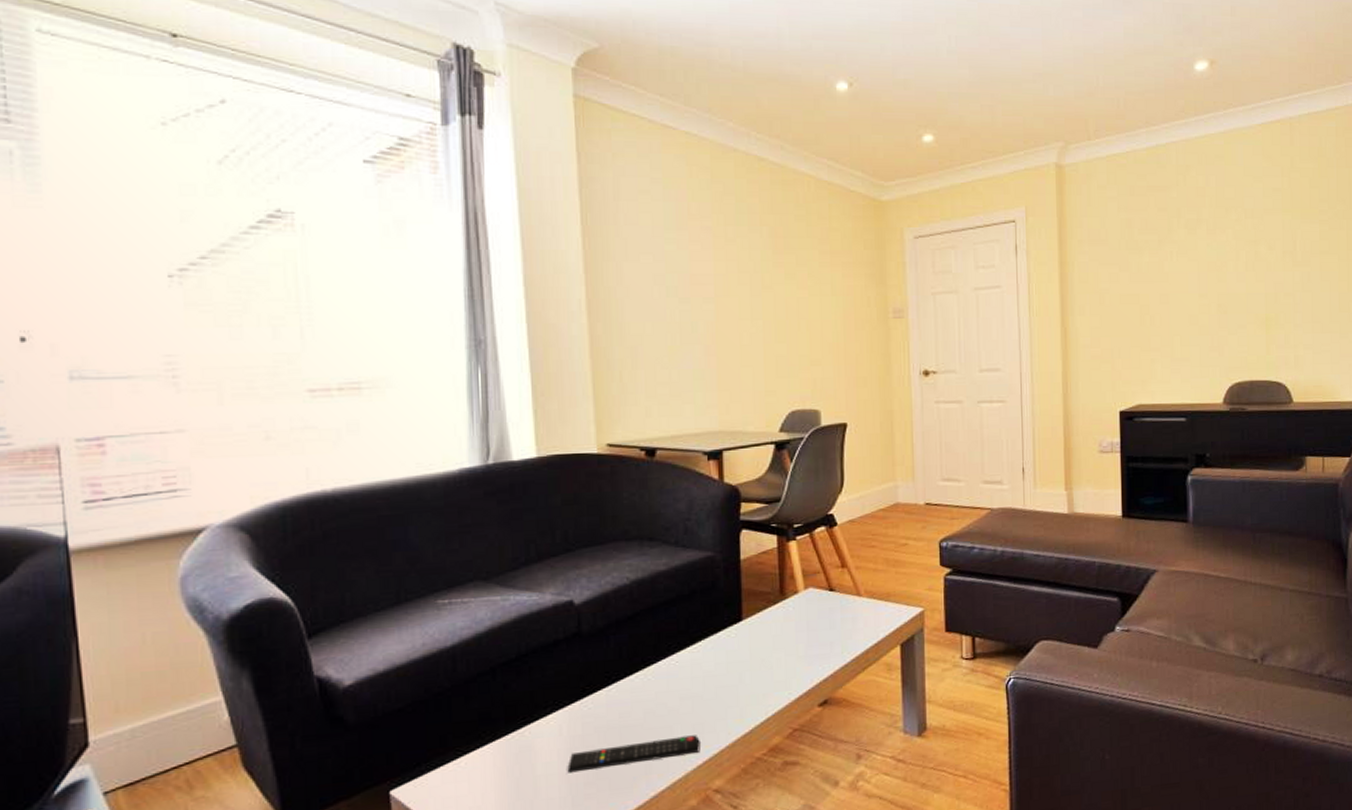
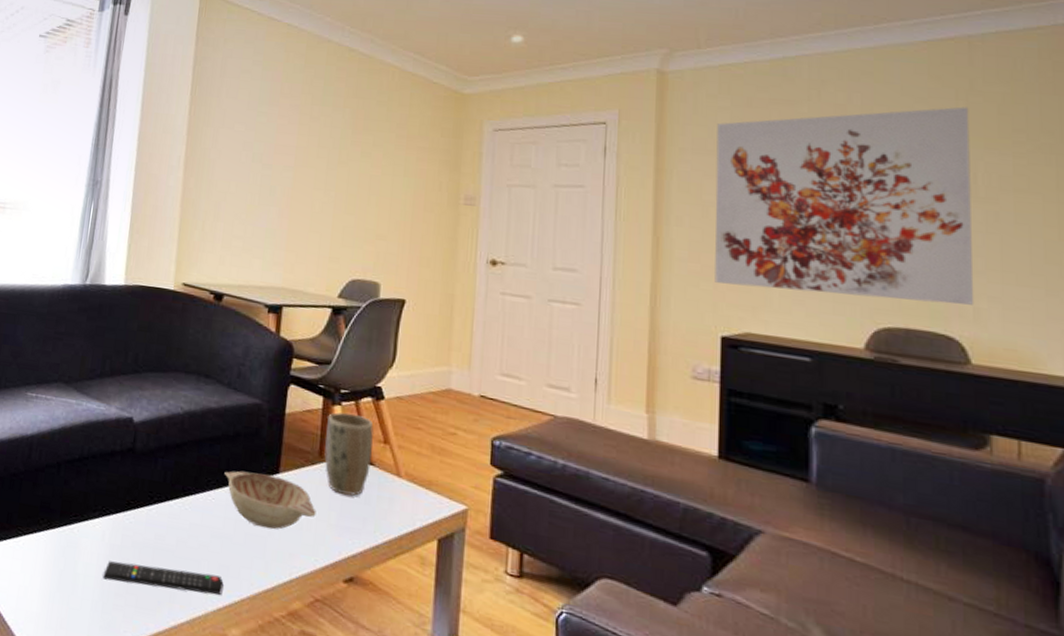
decorative bowl: none [685,624,784,678] -> present [224,470,316,530]
plant pot: none [784,545,831,625] -> present [324,412,374,496]
wall art: none [1107,183,1295,363] -> present [715,106,975,305]

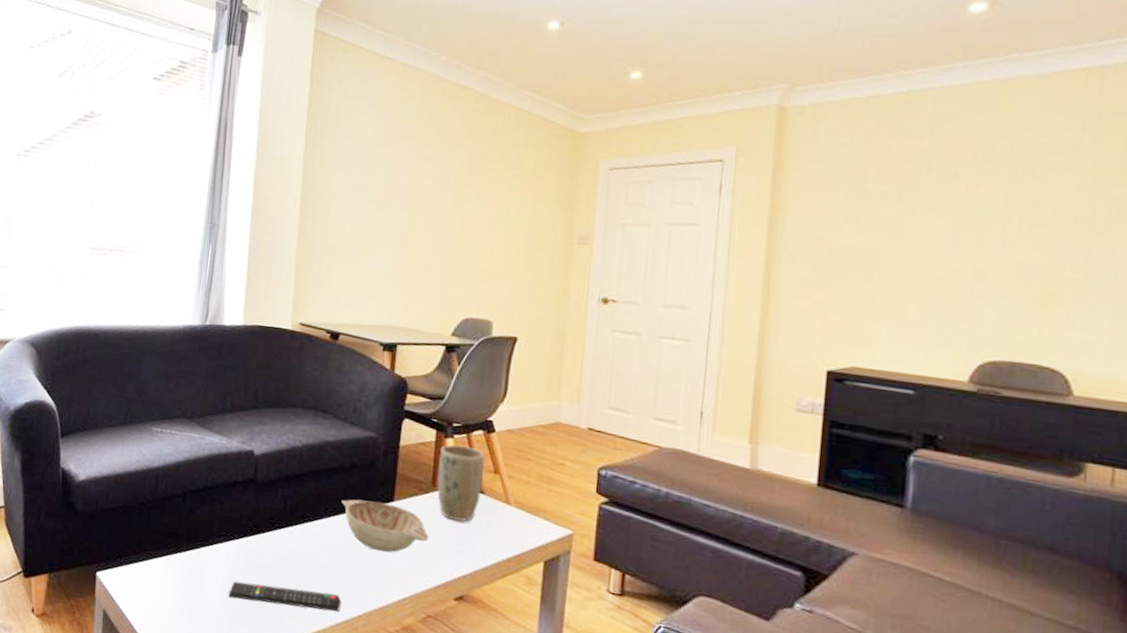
wall art: present [715,106,975,305] -> none [824,140,1095,339]

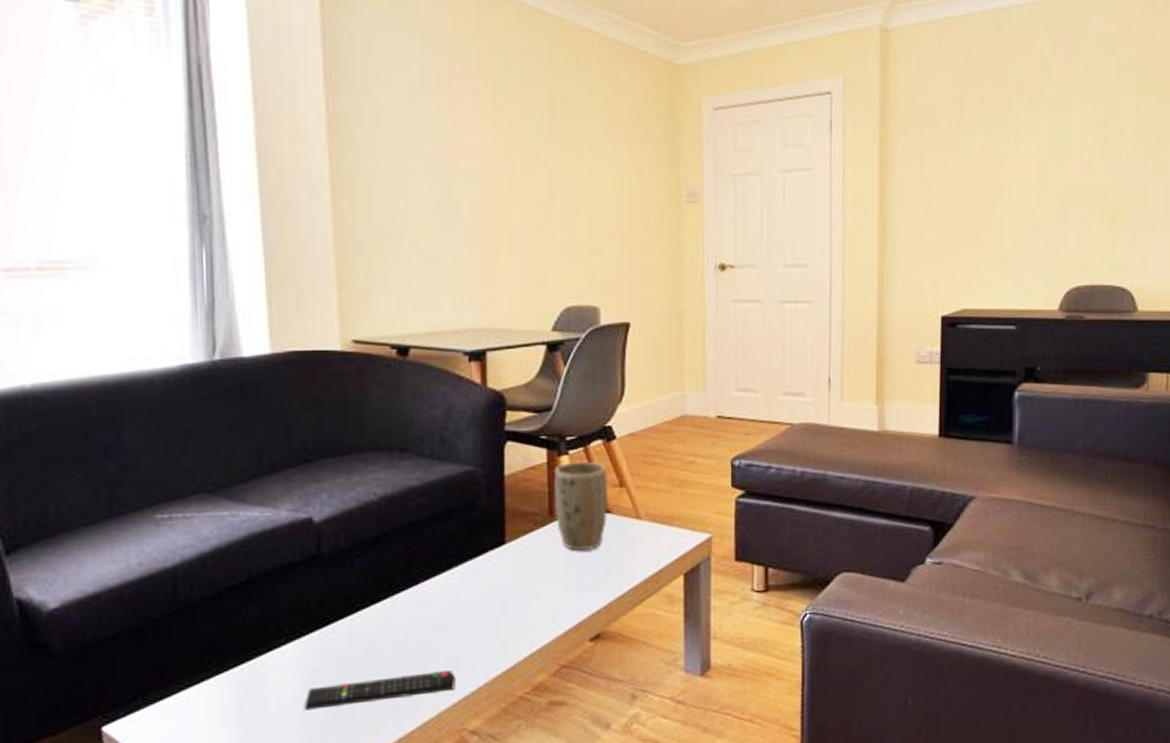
decorative bowl: present [341,499,429,553] -> none [439,548,552,607]

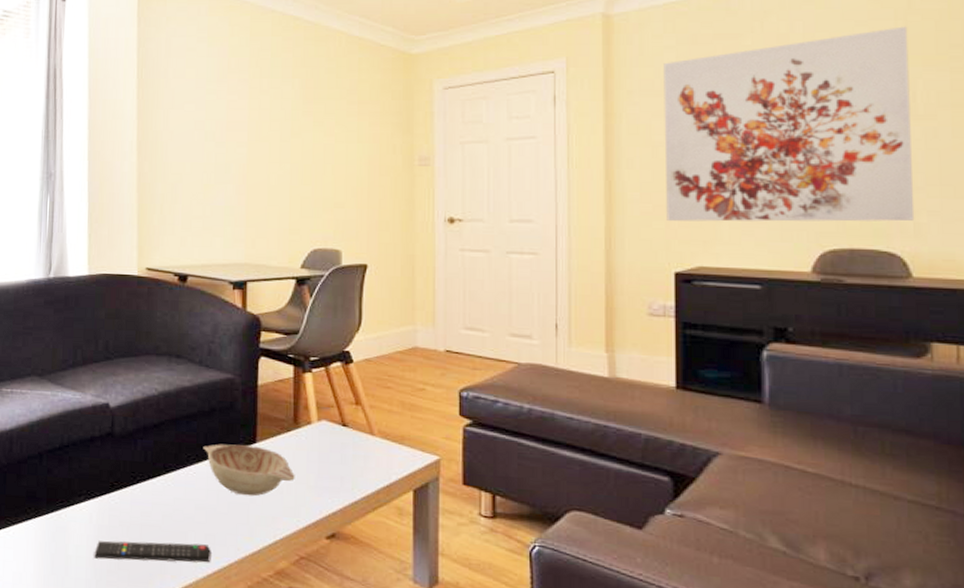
decorative bowl: none [439,548,552,607] -> present [203,444,295,497]
plant pot: present [555,461,607,551] -> none [299,379,345,457]
wall art: none [935,57,1149,261] -> present [663,26,915,222]

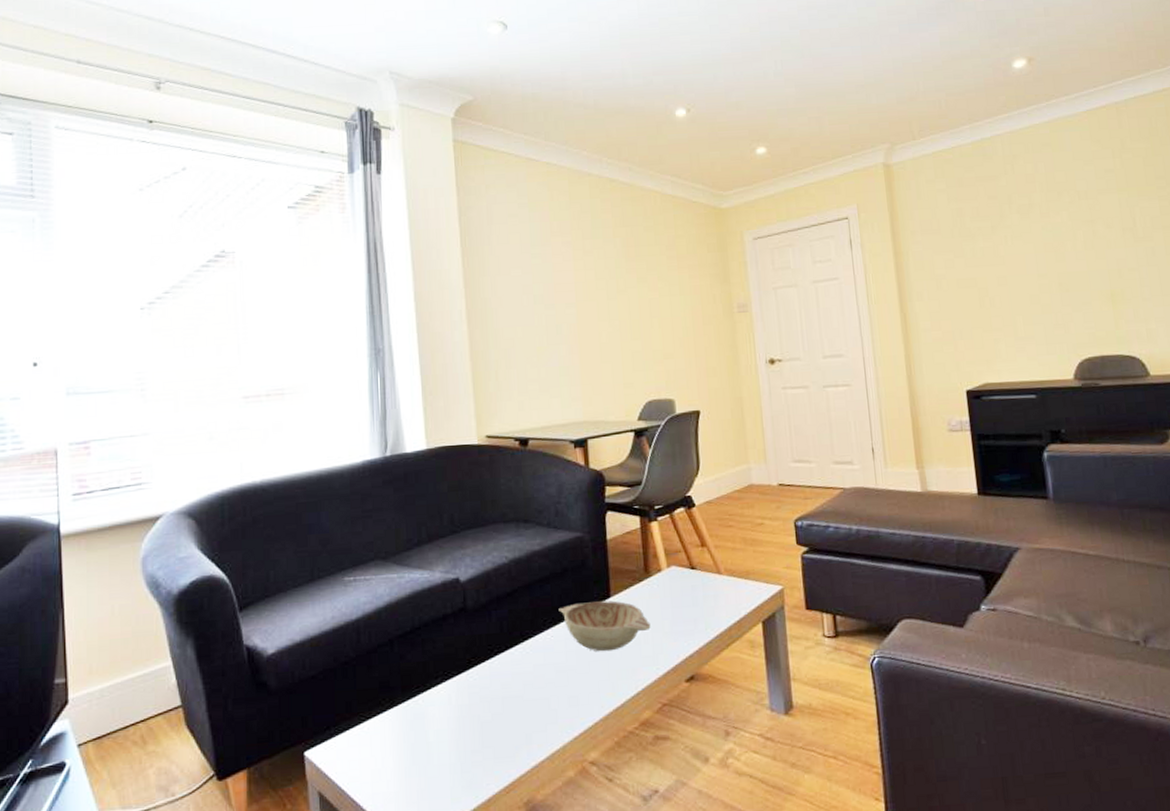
remote control: present [94,540,211,563] -> none [456,707,576,741]
wall art: present [663,26,915,222] -> none [938,163,1147,345]

